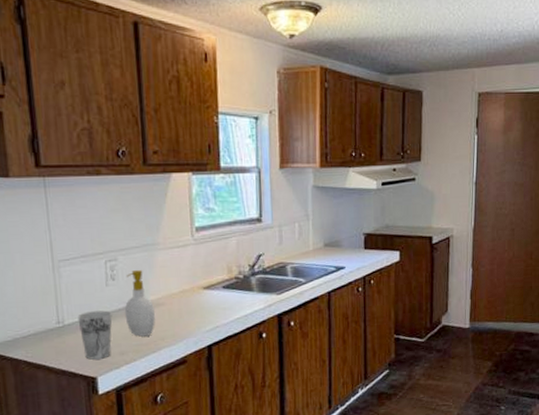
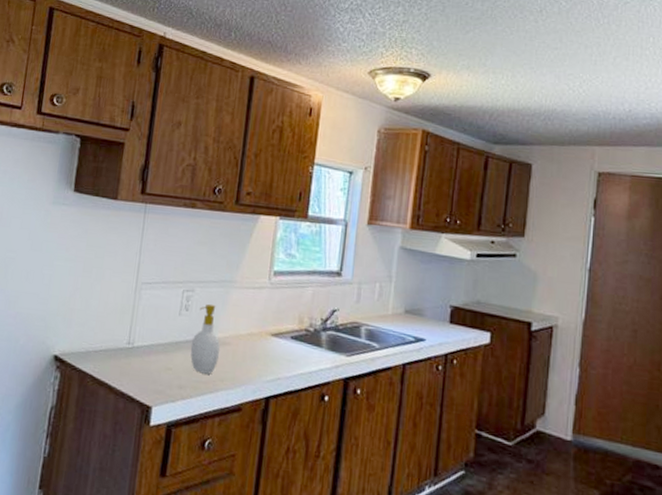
cup: present [77,310,112,360] -> none [145,337,179,389]

